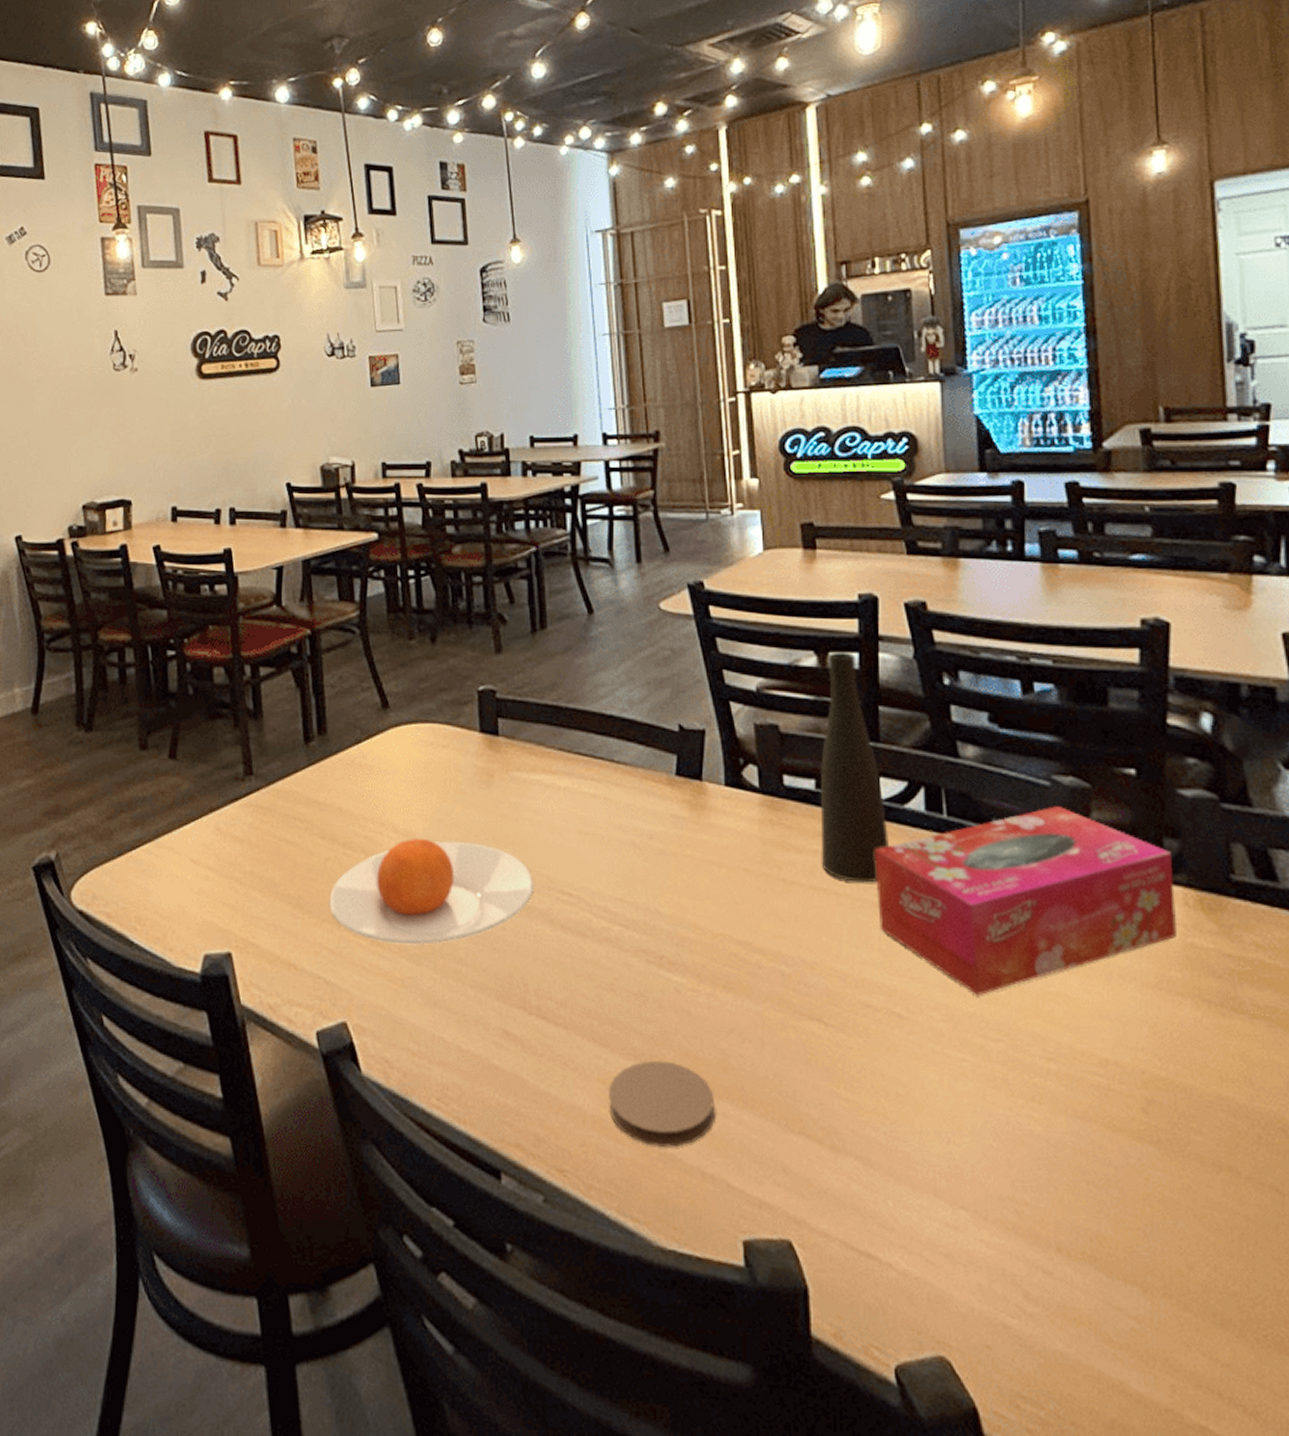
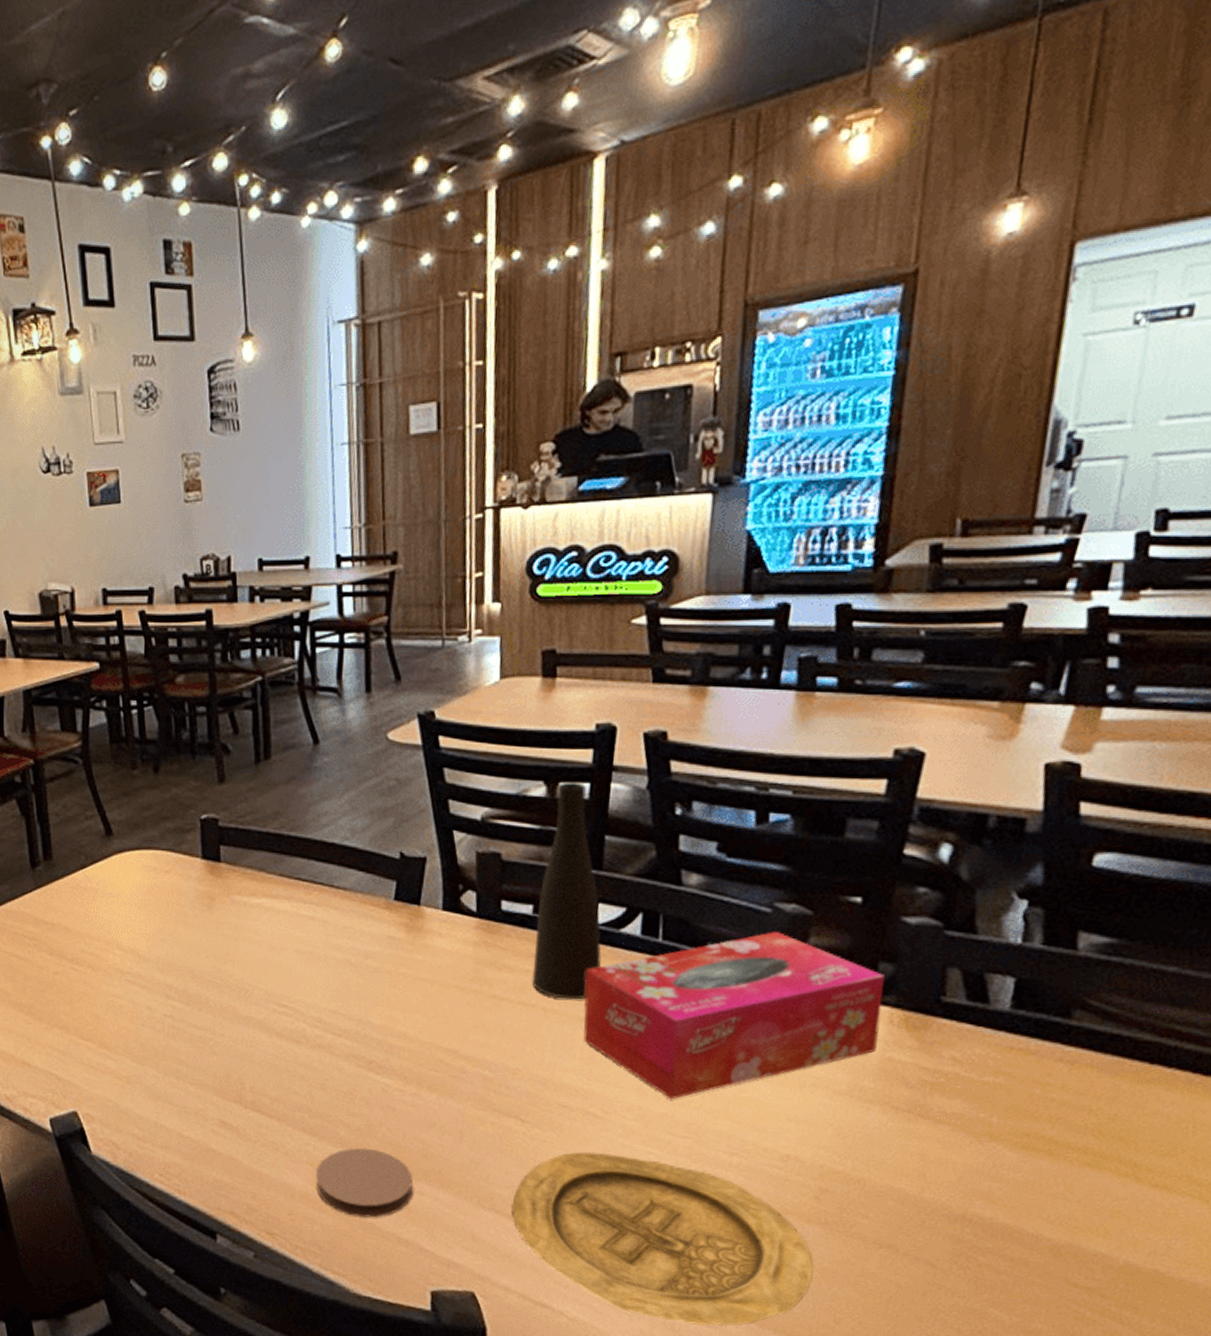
plate: present [329,839,533,945] -> none [58,955,251,1048]
plate: none [823,1060,1155,1278] -> present [511,1152,813,1327]

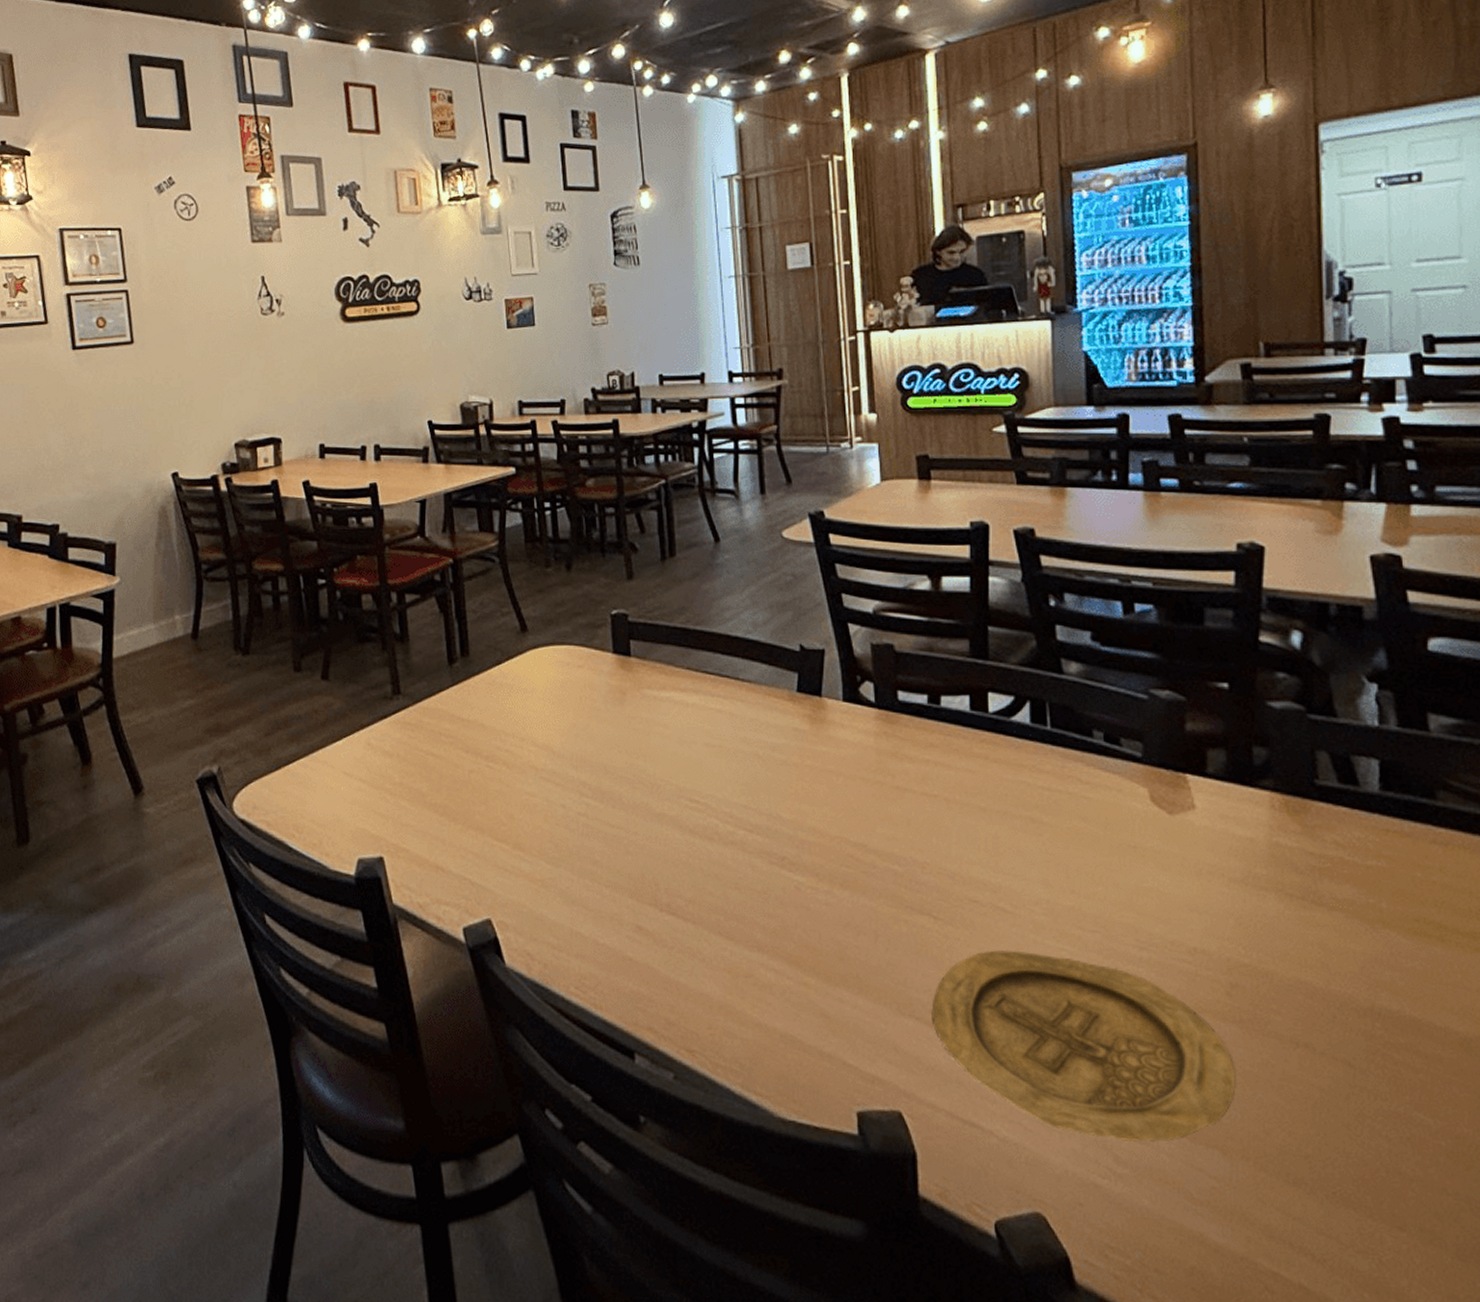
coaster: present [315,1147,413,1218] -> none [734,951,832,1030]
vase: present [531,781,602,1000] -> none [932,575,996,790]
tissue box: present [583,932,885,1100] -> none [983,718,1264,892]

